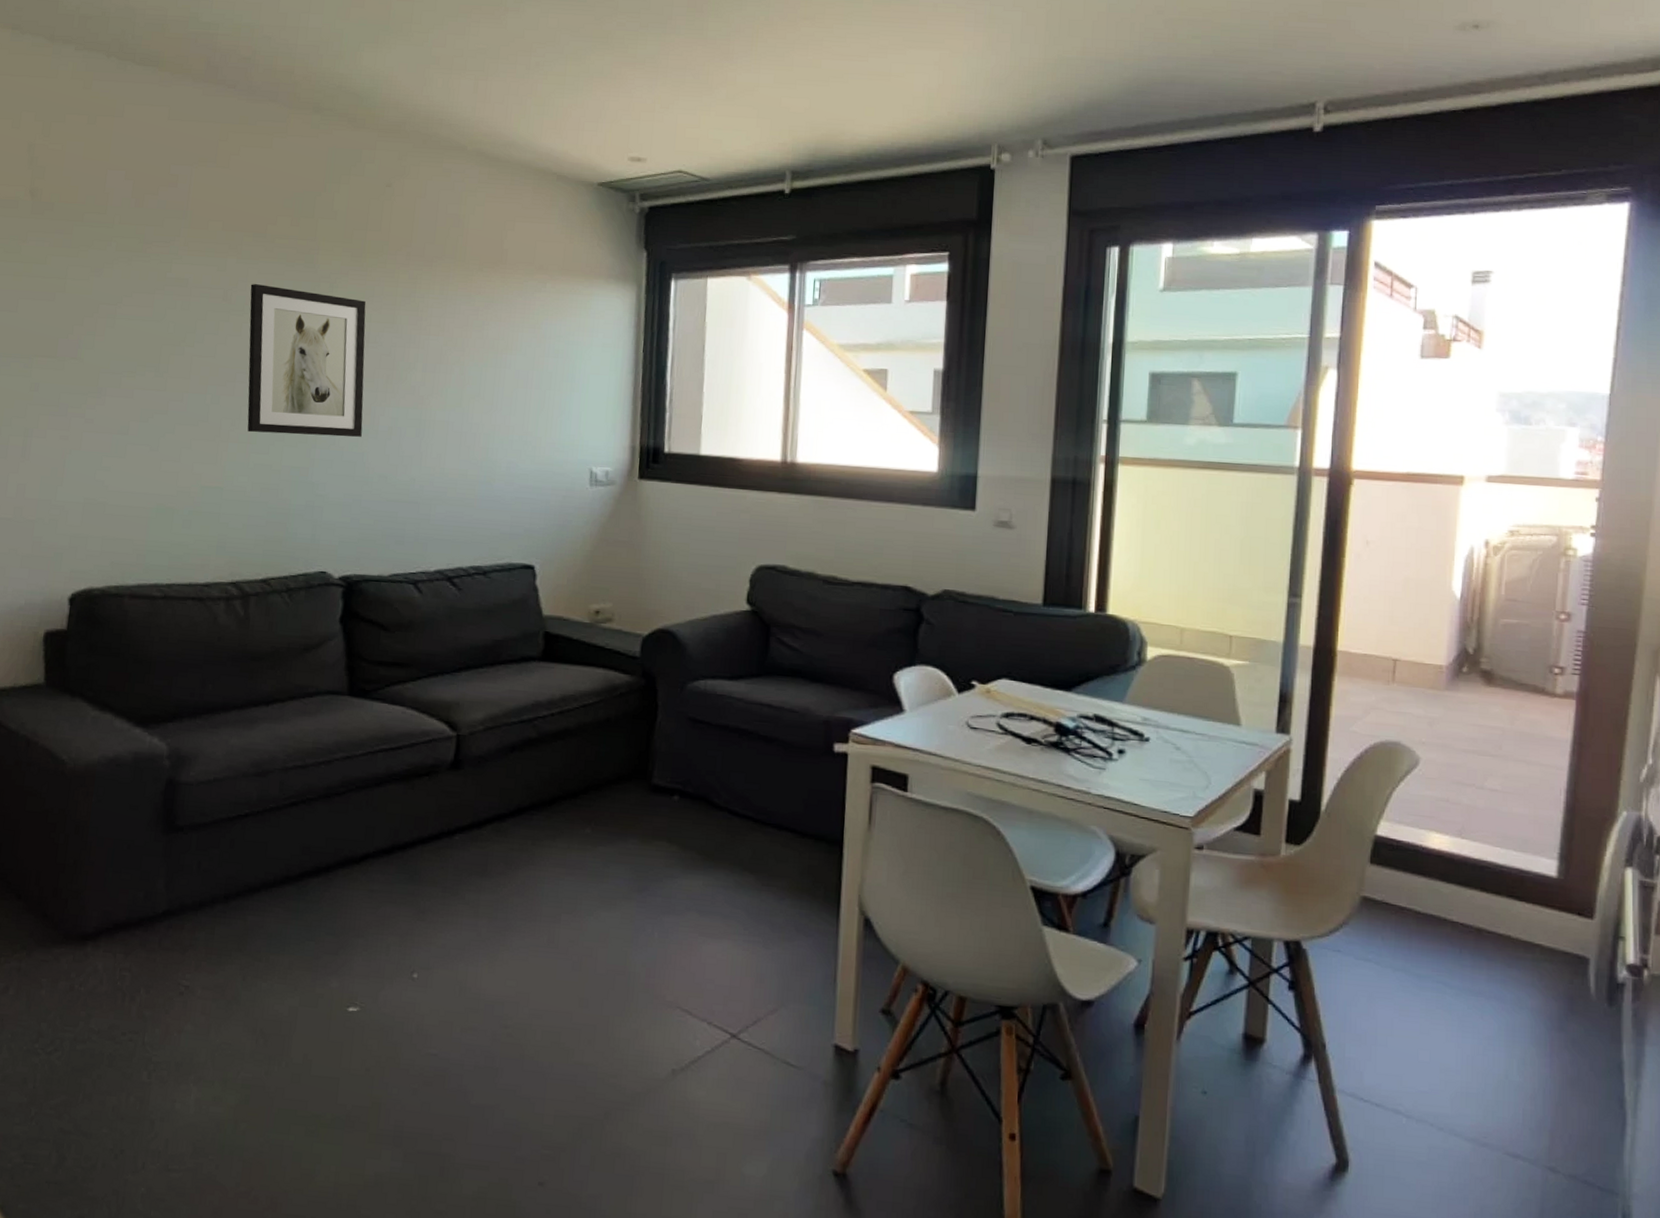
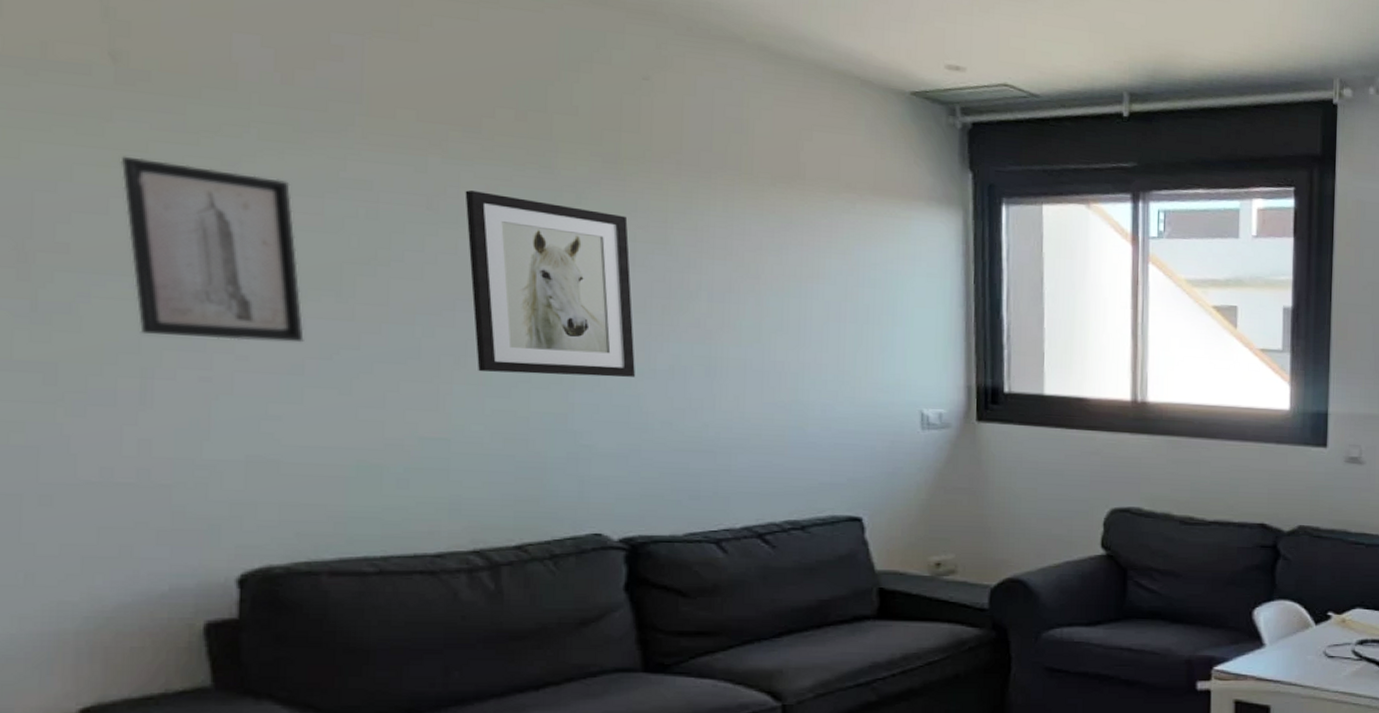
wall art: none [27,267,134,409] -> present [120,156,304,343]

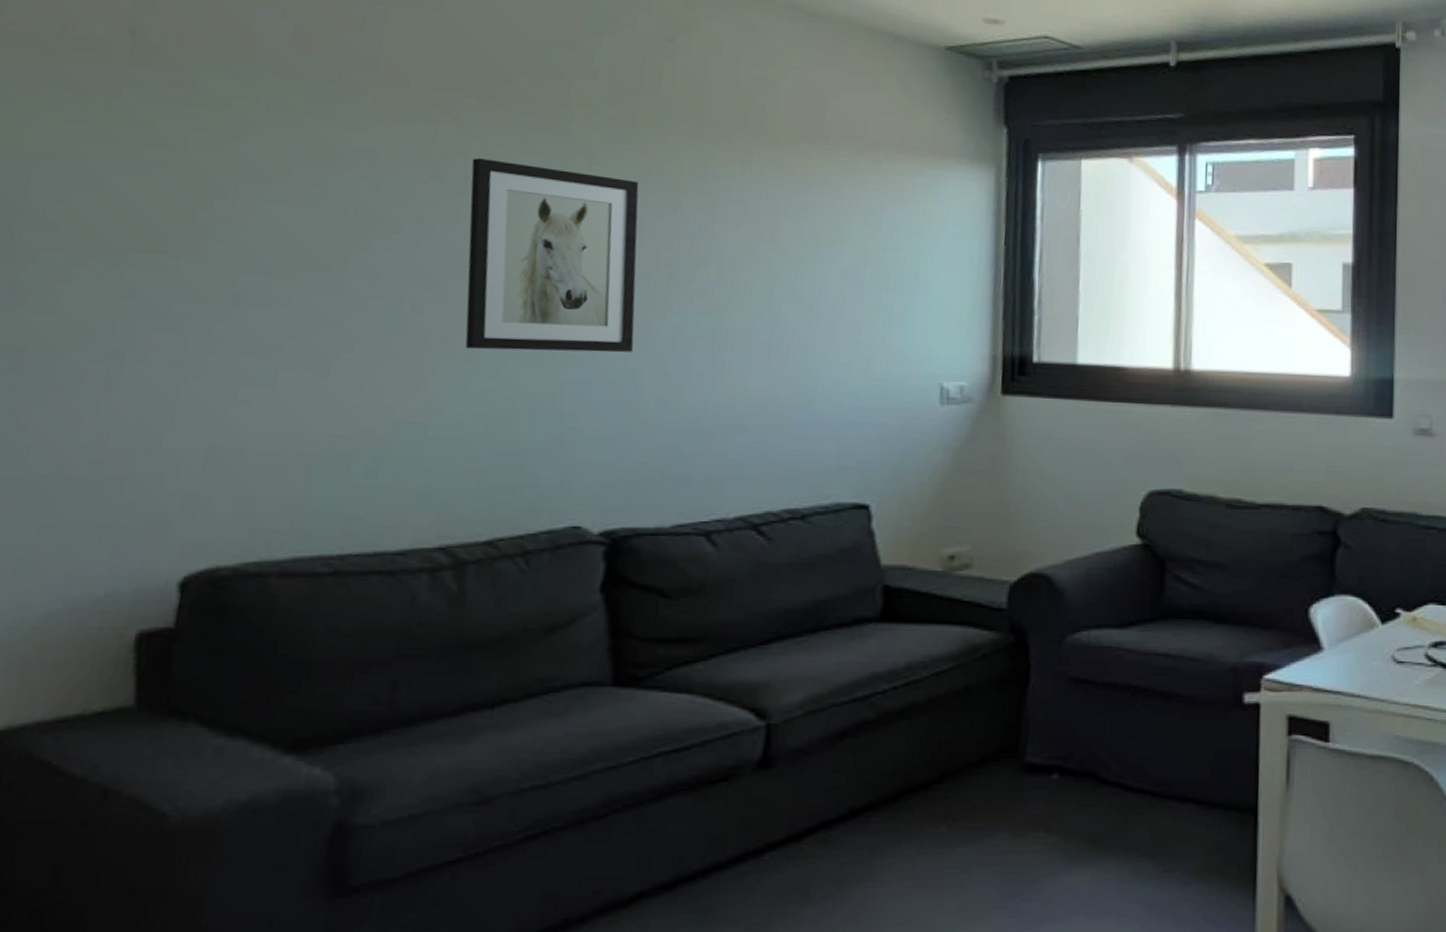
wall art: present [120,156,304,343] -> none [116,131,293,321]

